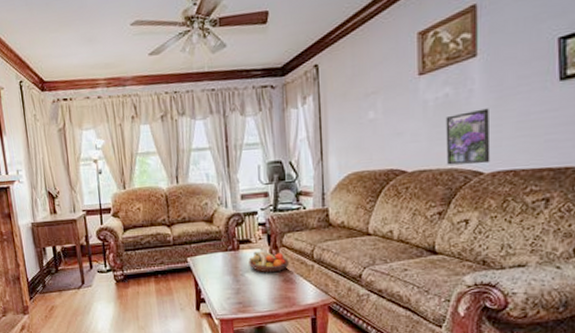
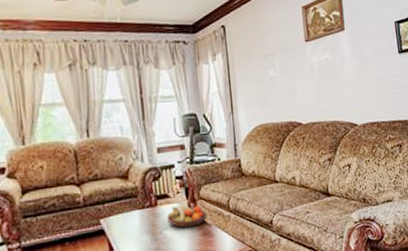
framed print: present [446,108,491,165] -> none [327,72,361,118]

